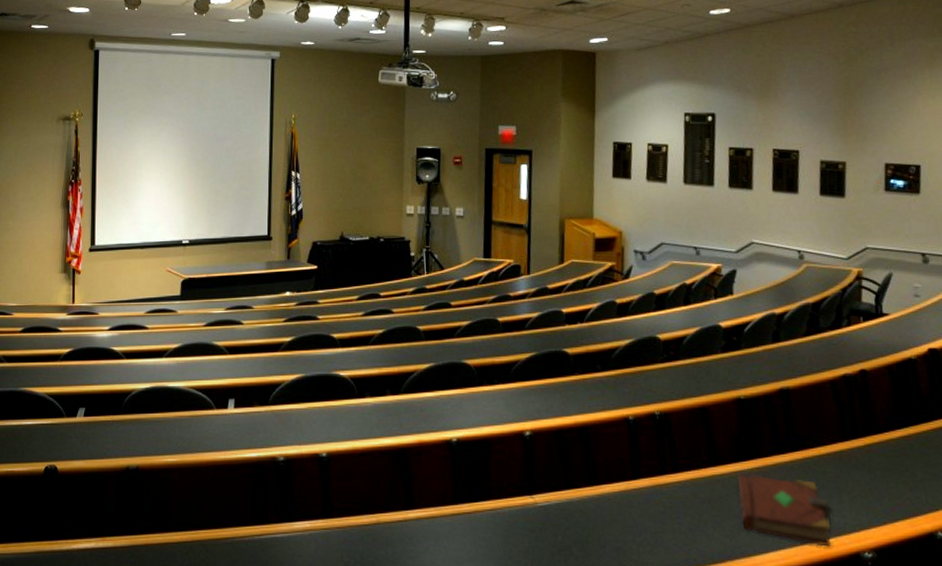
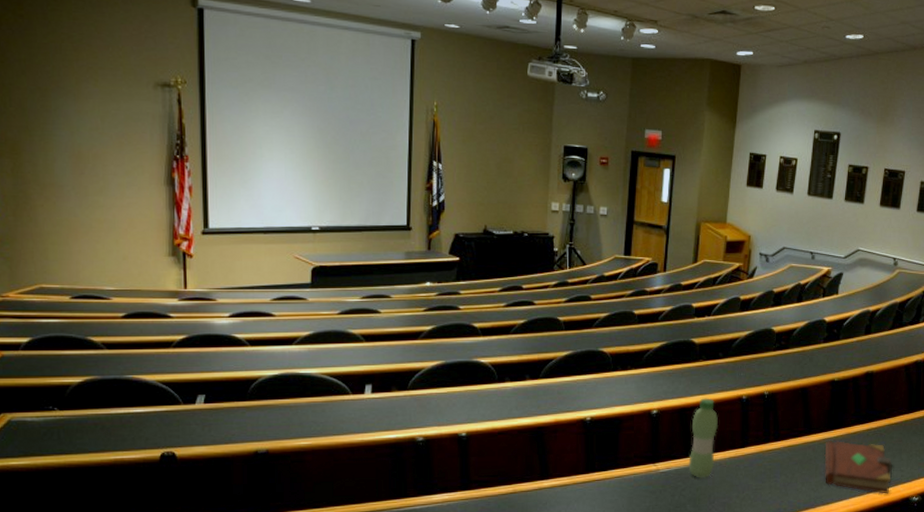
water bottle: none [571,418,602,515] -> present [688,398,718,478]

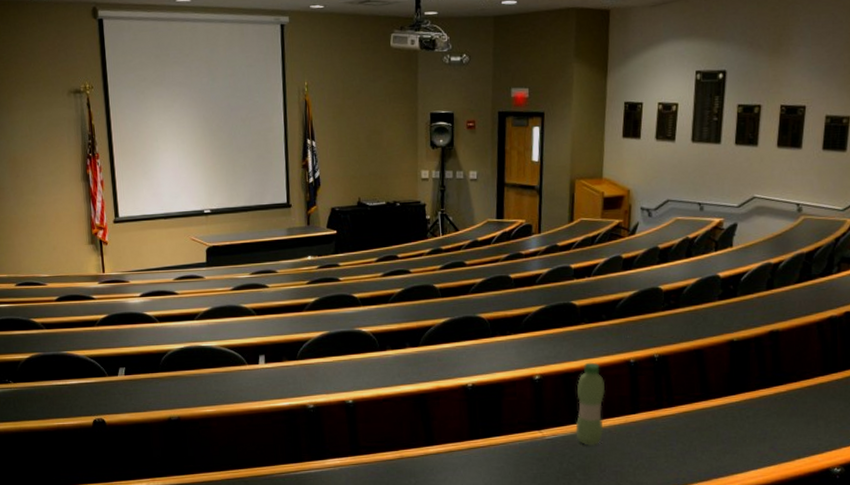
book: present [824,440,892,494] -> none [726,405,807,465]

